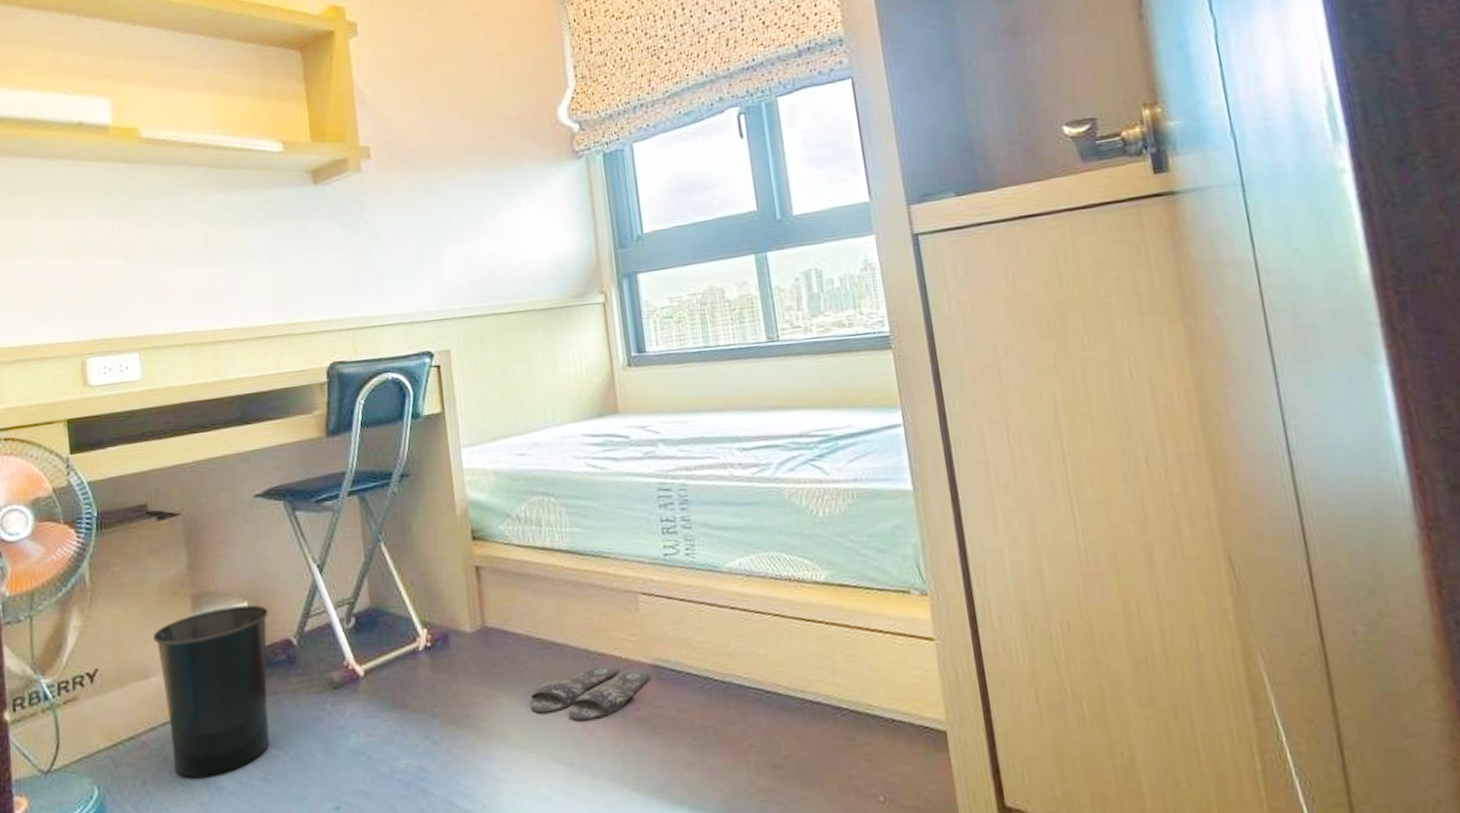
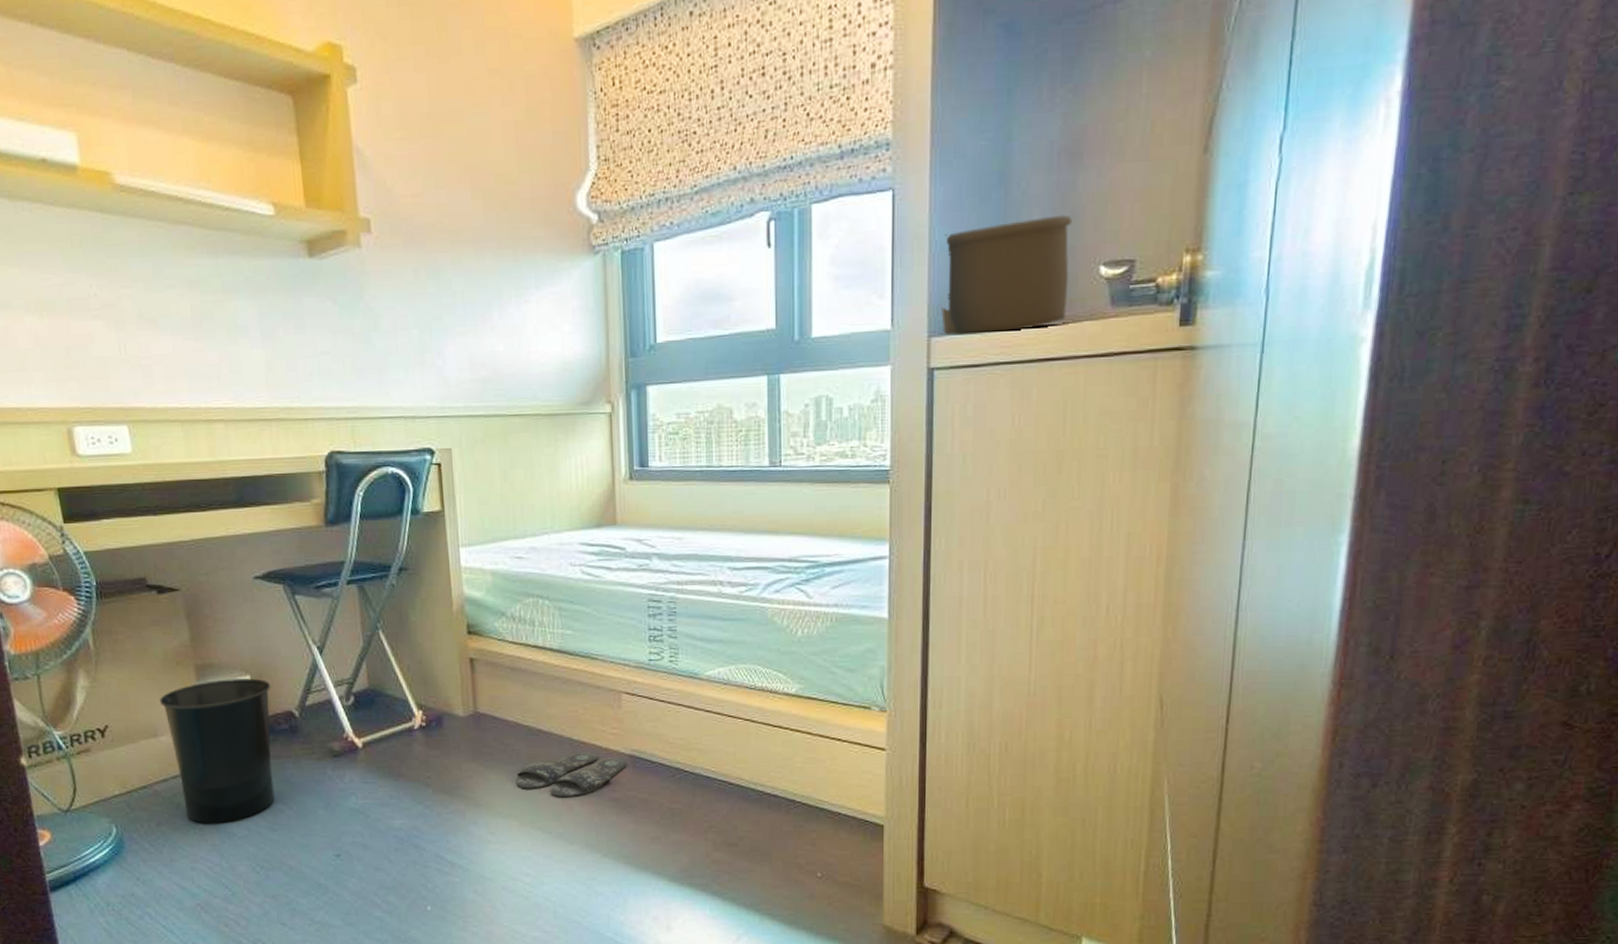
wooden bucket: none [907,84,1040,202] -> present [941,215,1073,336]

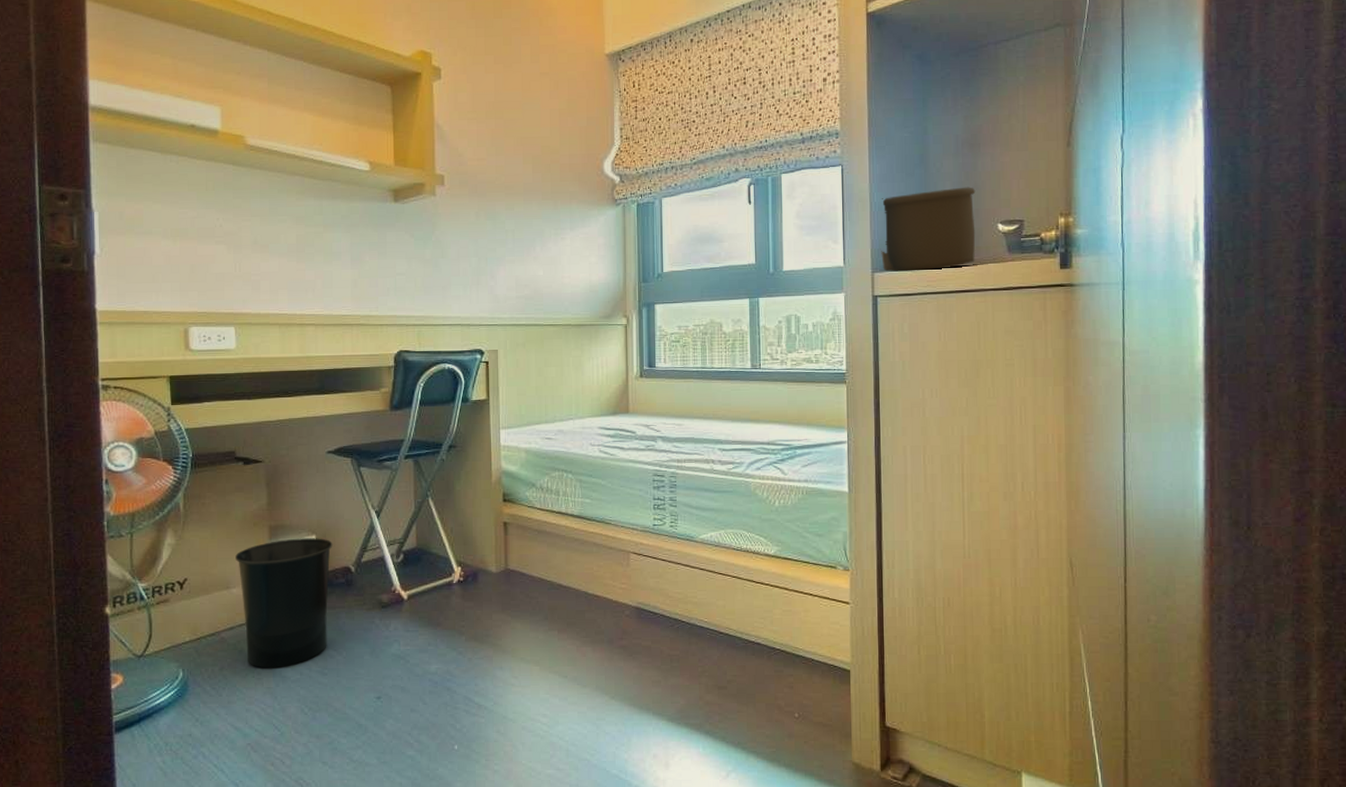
slippers: present [515,751,628,798] -> none [538,604,634,645]

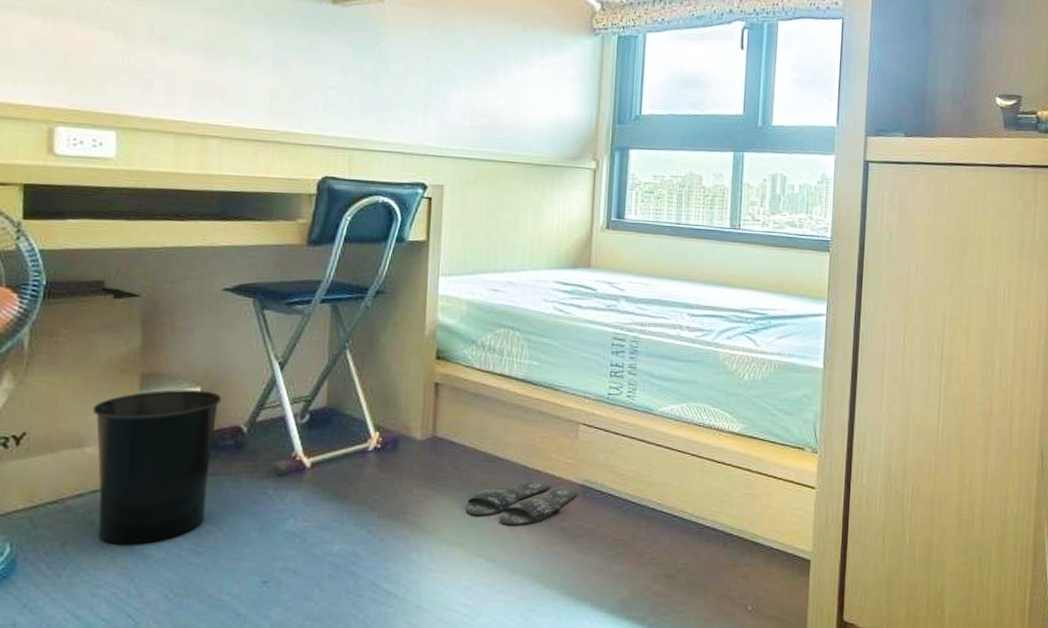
slippers: none [538,604,634,645] -> present [465,480,579,526]
wooden bucket: present [881,187,976,272] -> none [876,55,977,139]

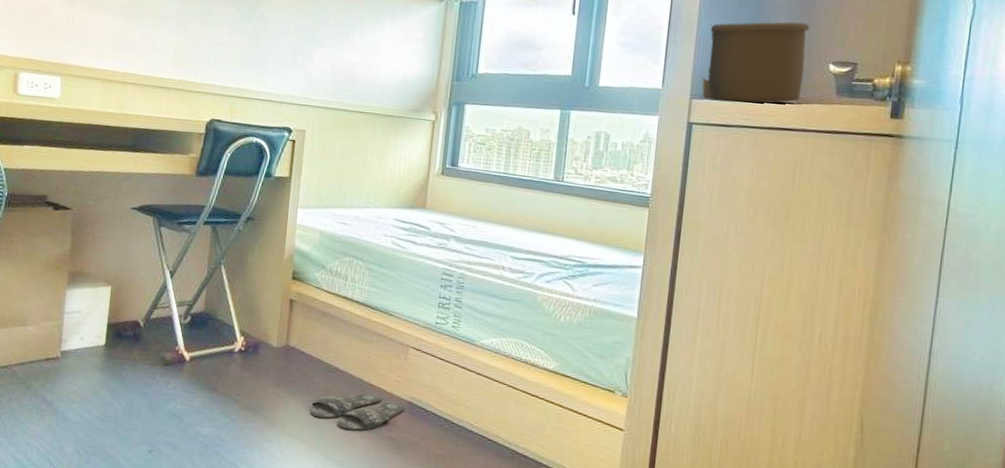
waste bin: present [93,389,222,545] -> none [34,286,126,408]
wooden bucket: none [876,55,977,139] -> present [702,22,810,104]

